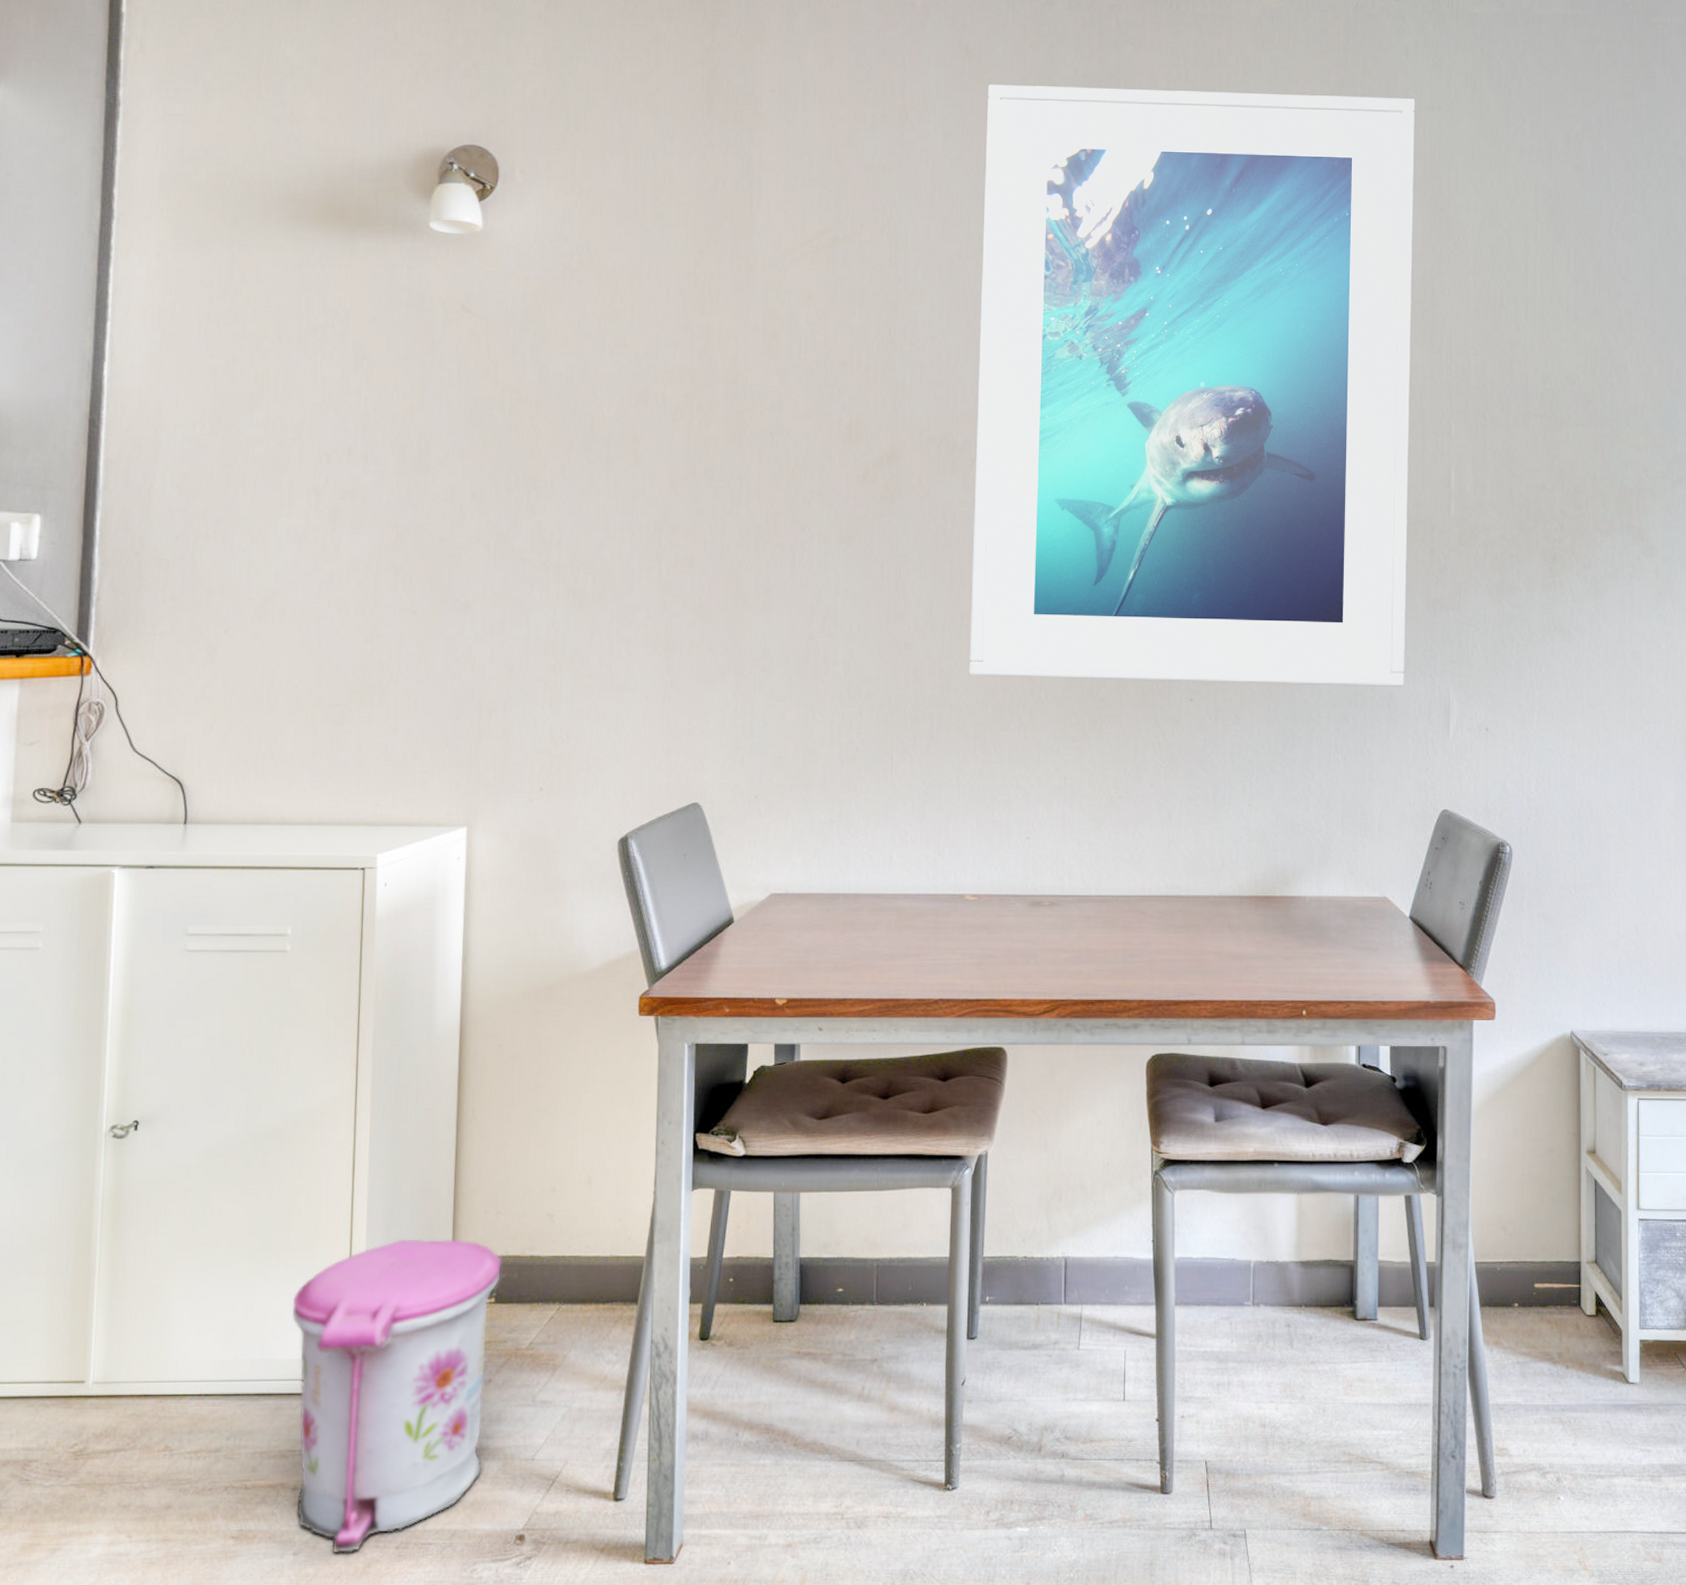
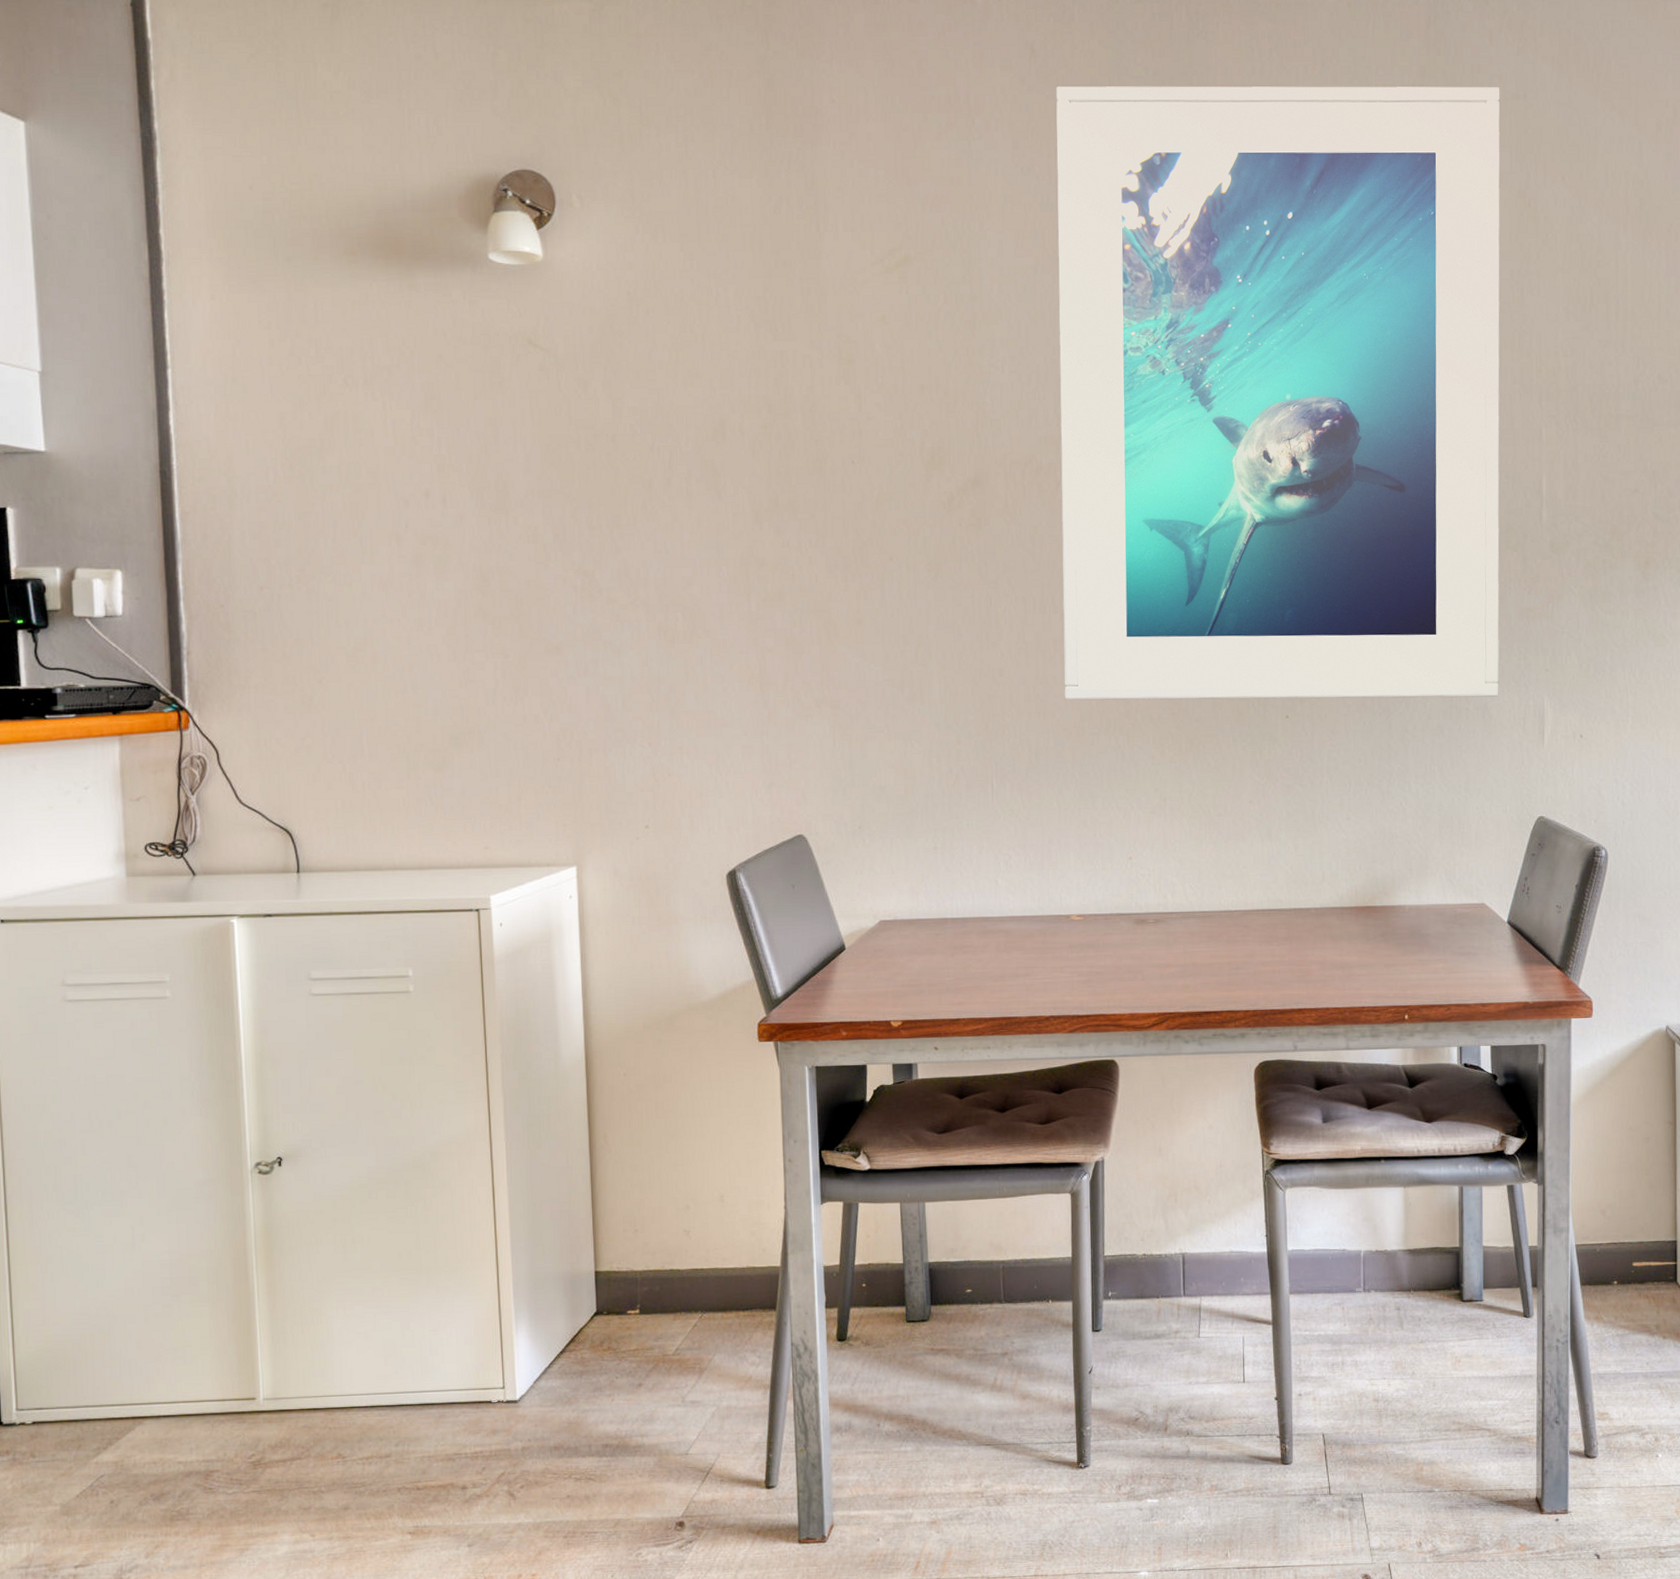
trash can: present [291,1239,502,1553] -> none [446,1257,644,1543]

